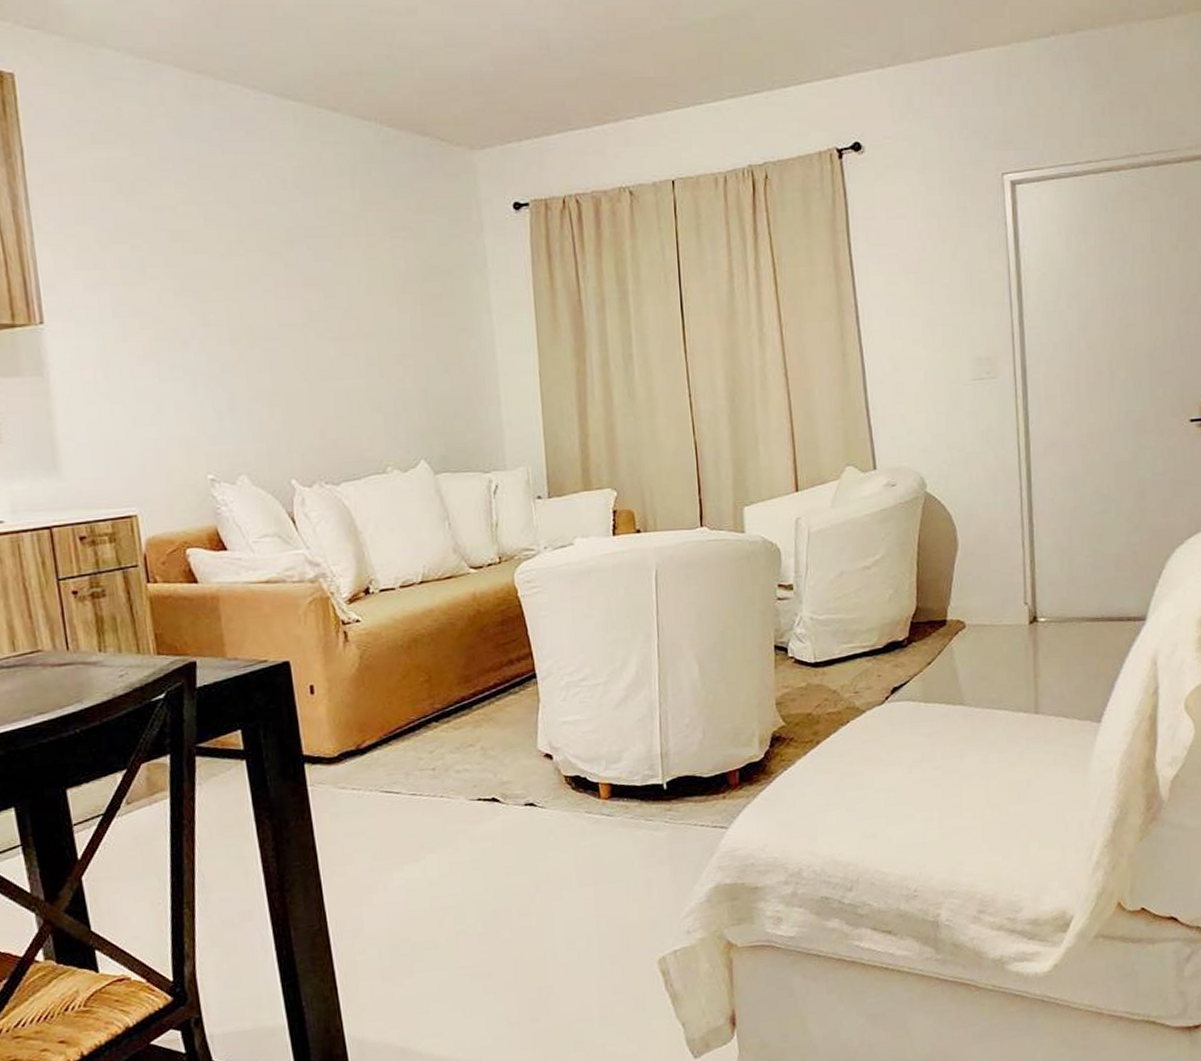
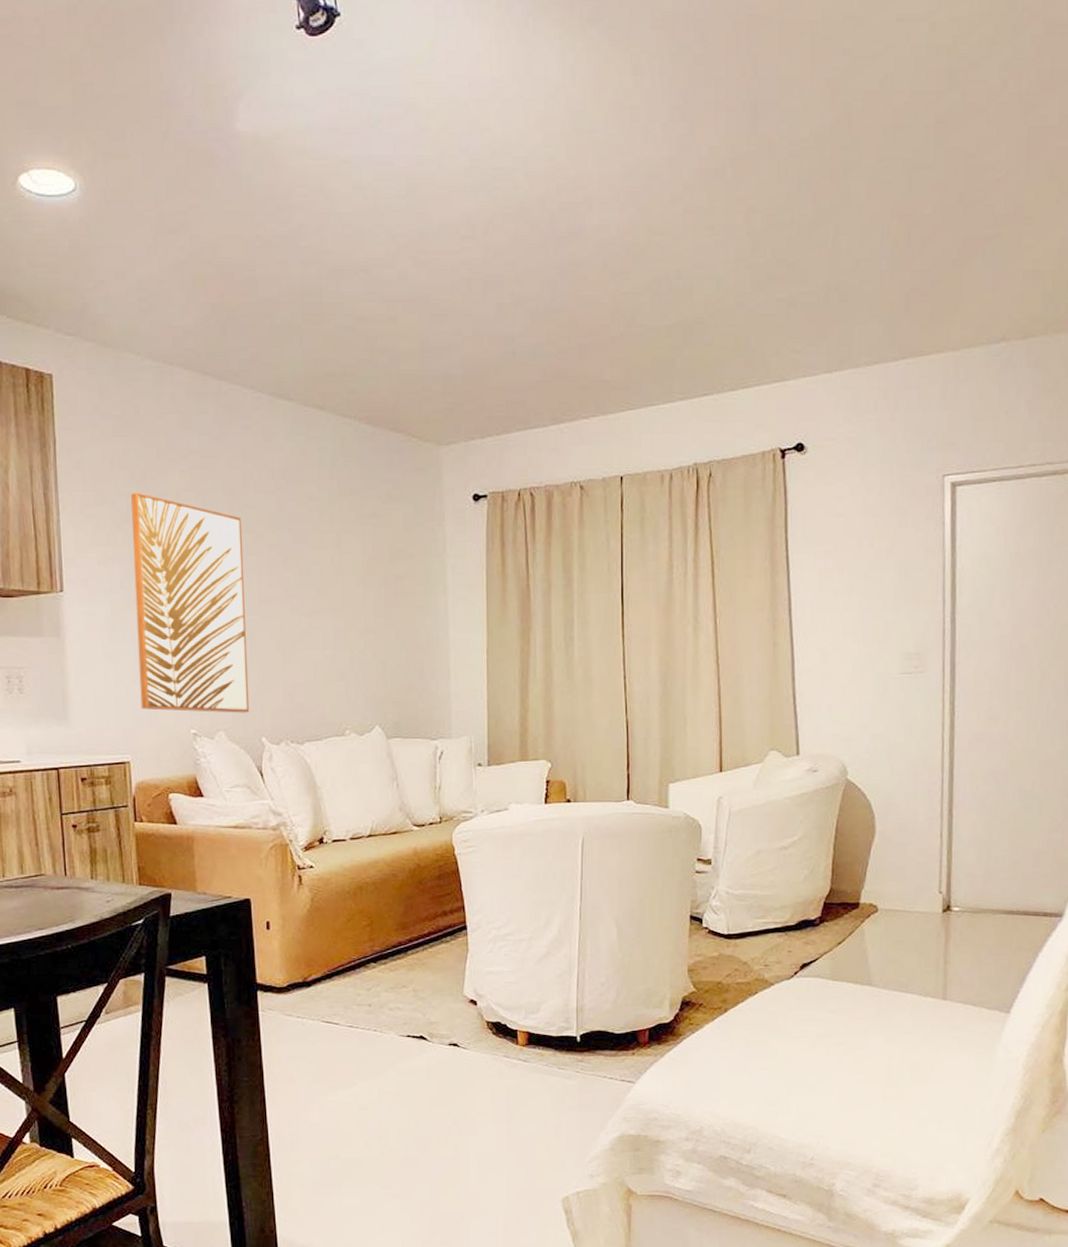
wall art: none [118,207,276,455] -> present [130,492,250,713]

